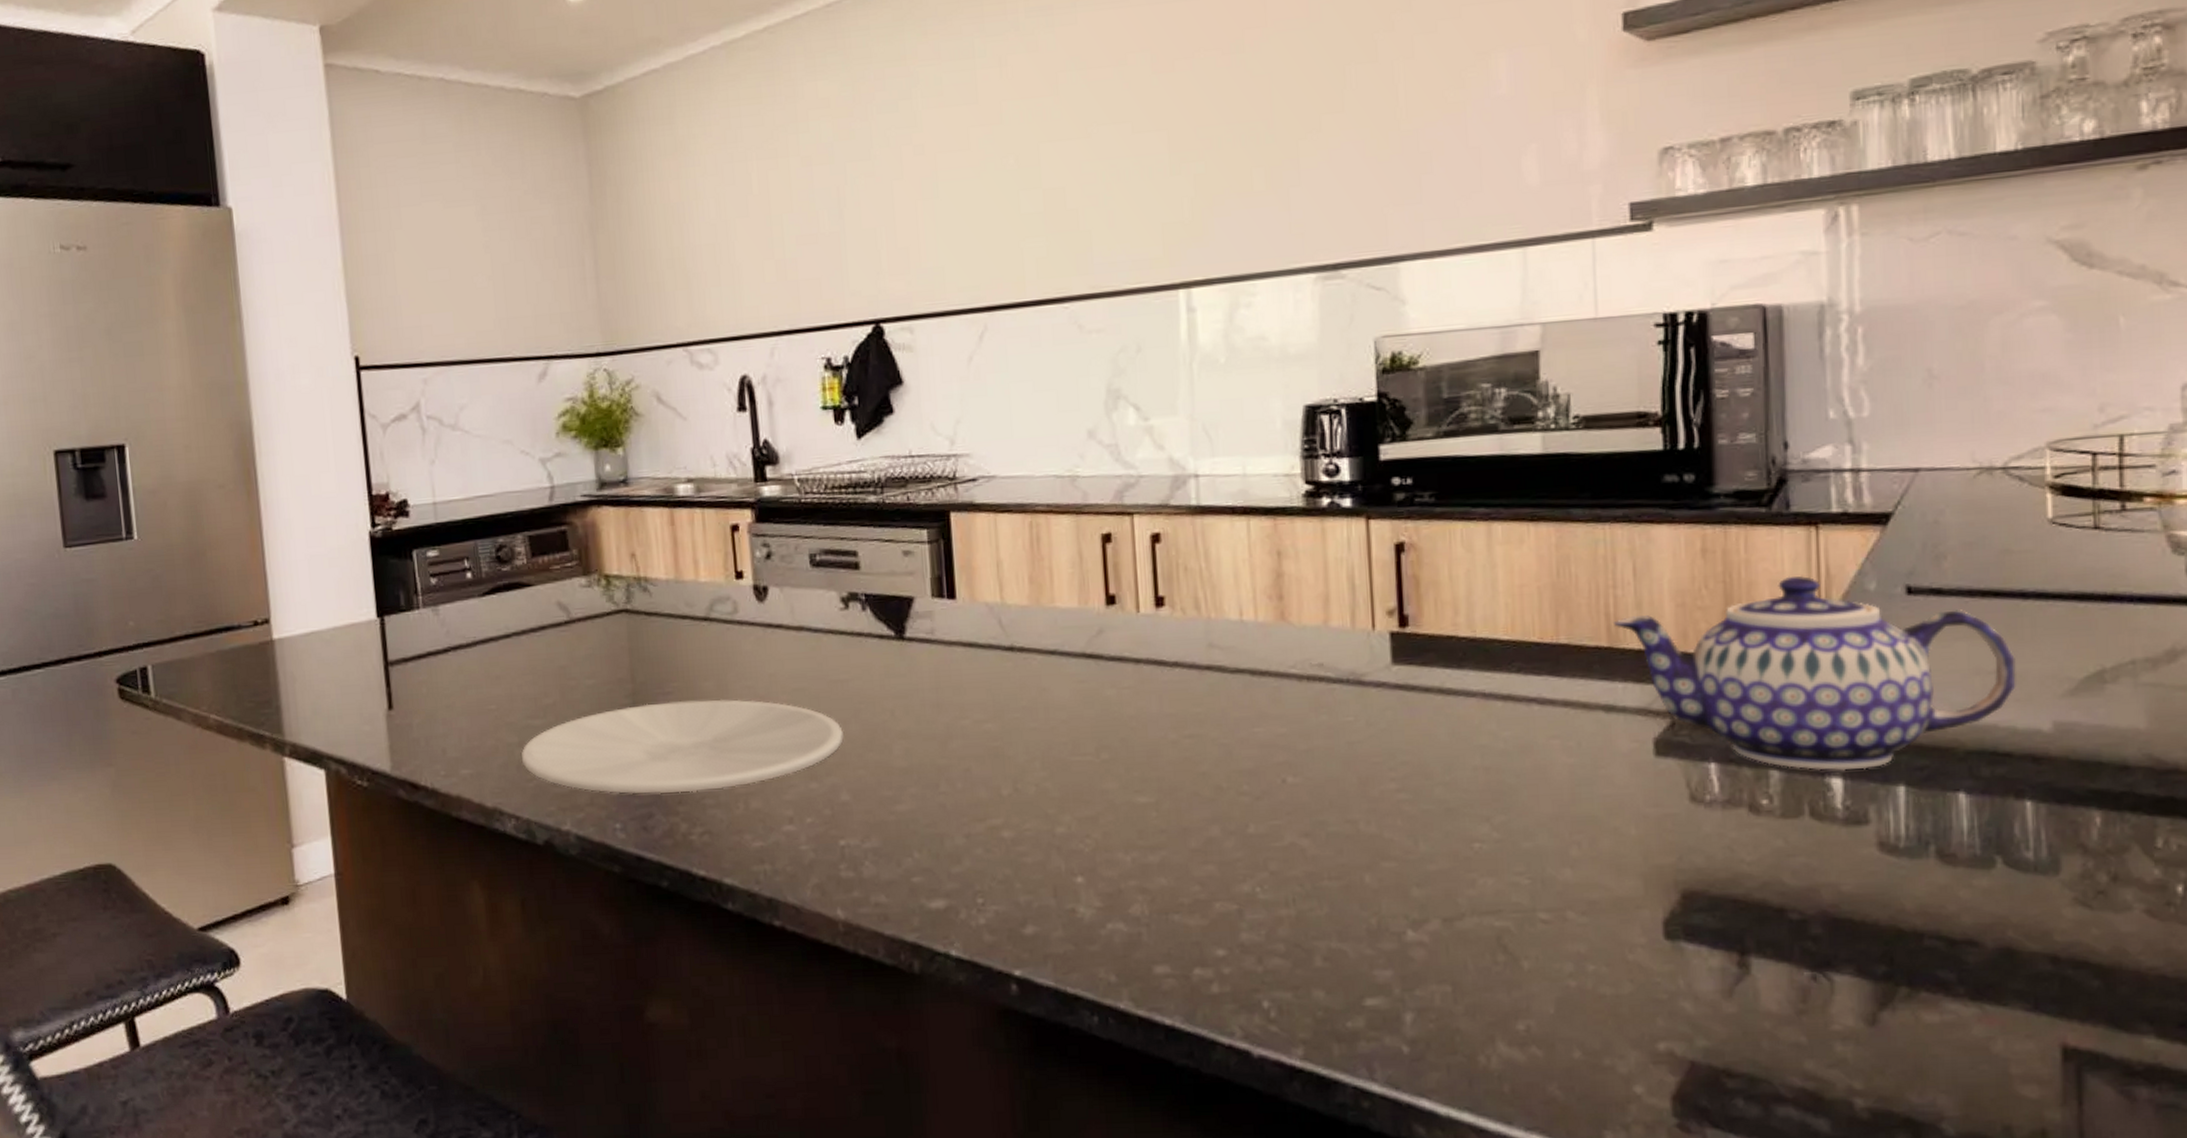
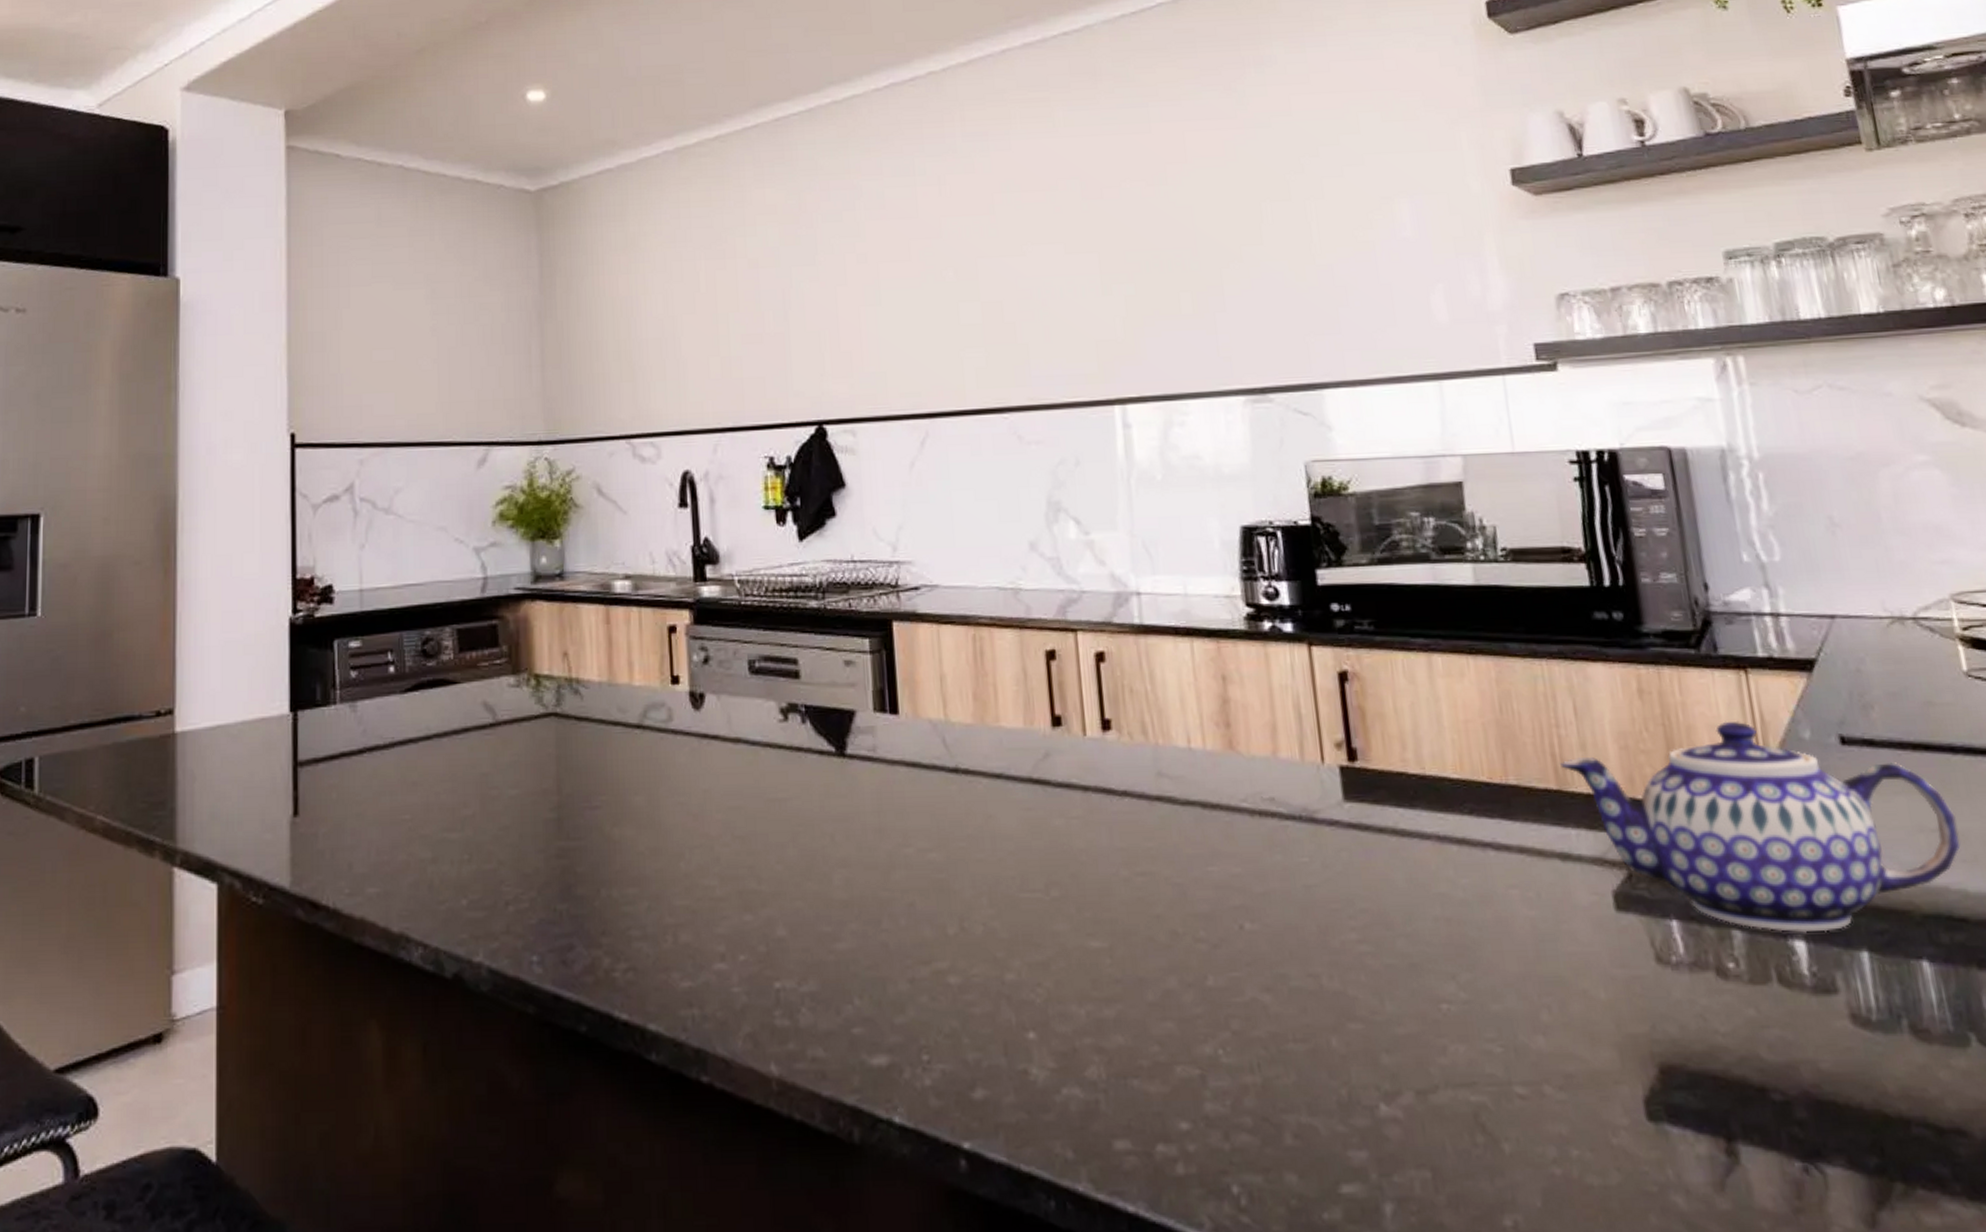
plate: present [522,699,843,794] -> none [435,816,780,922]

